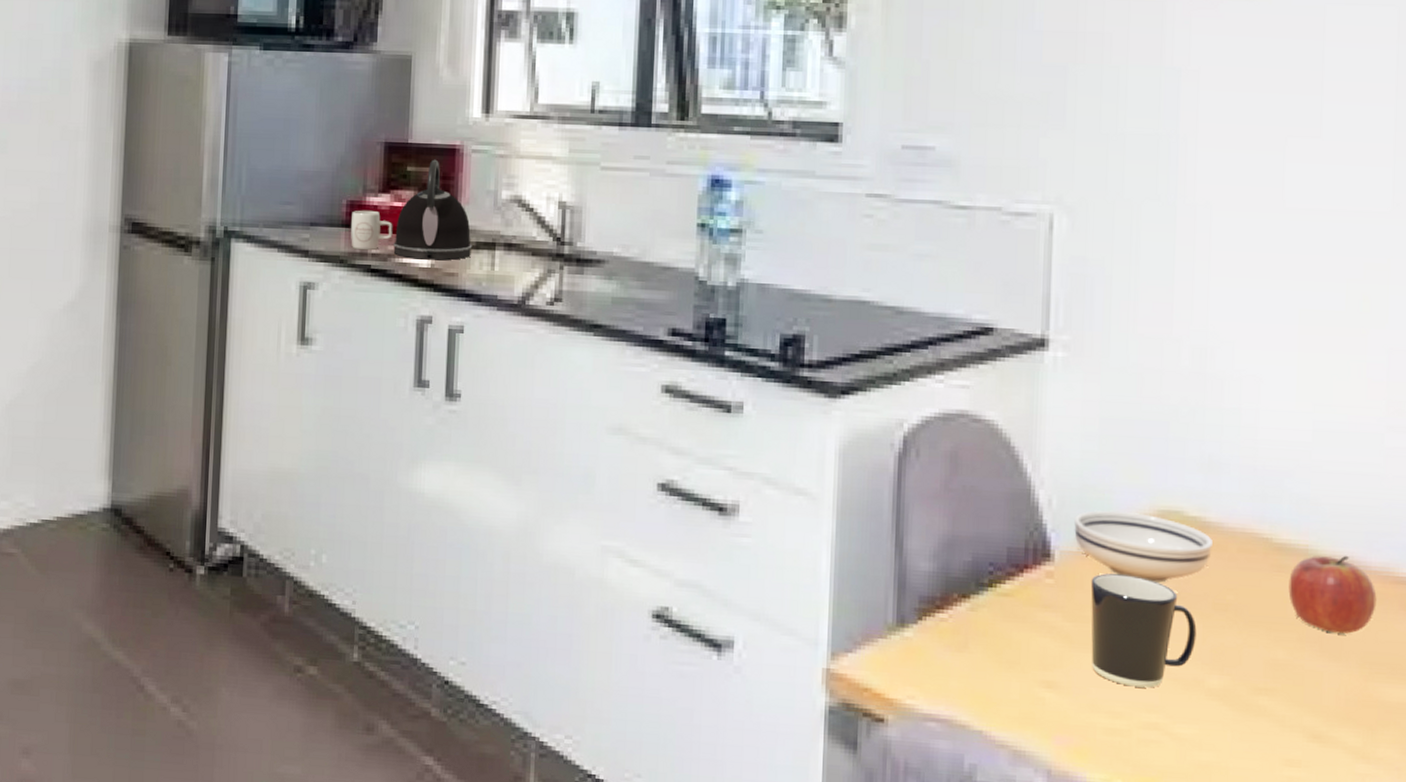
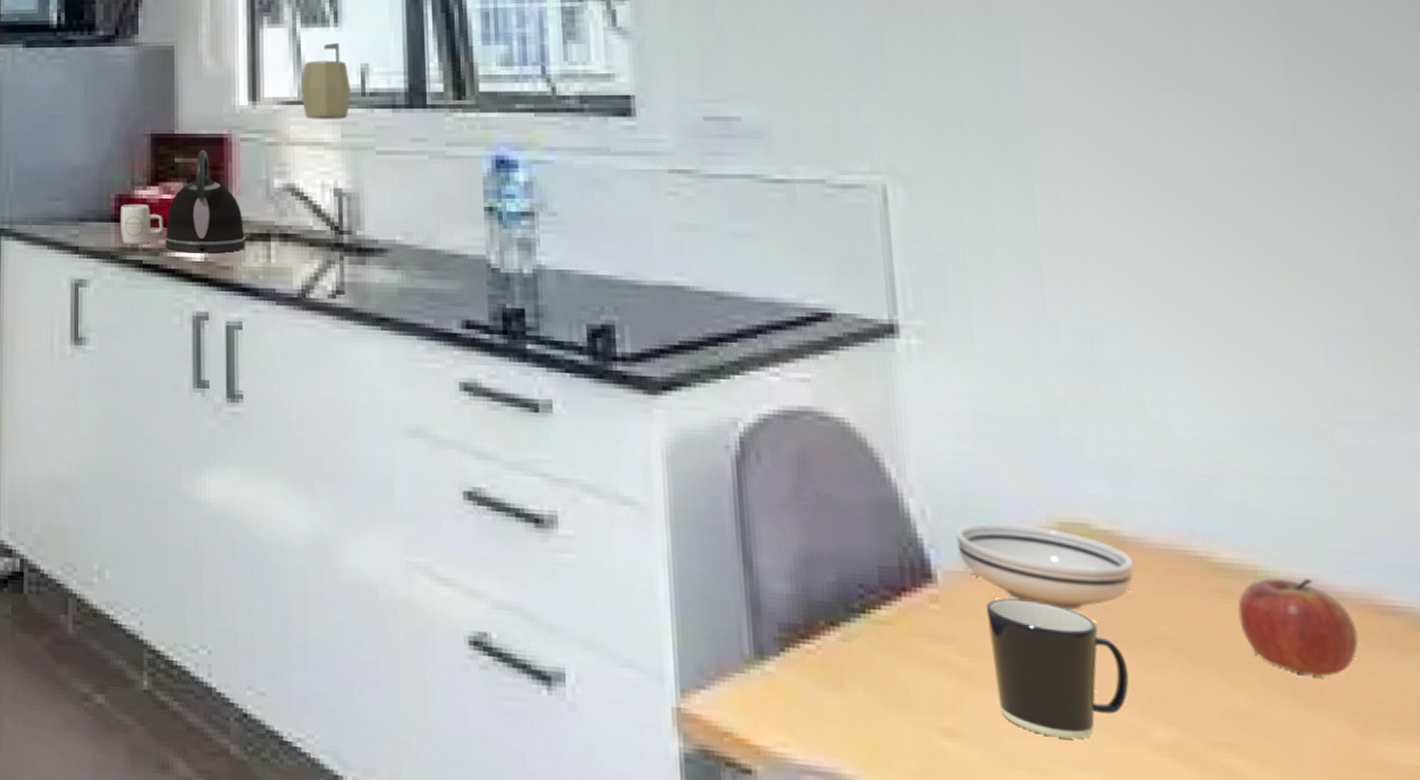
soap dispenser: none [533,60,581,135] -> present [301,43,351,119]

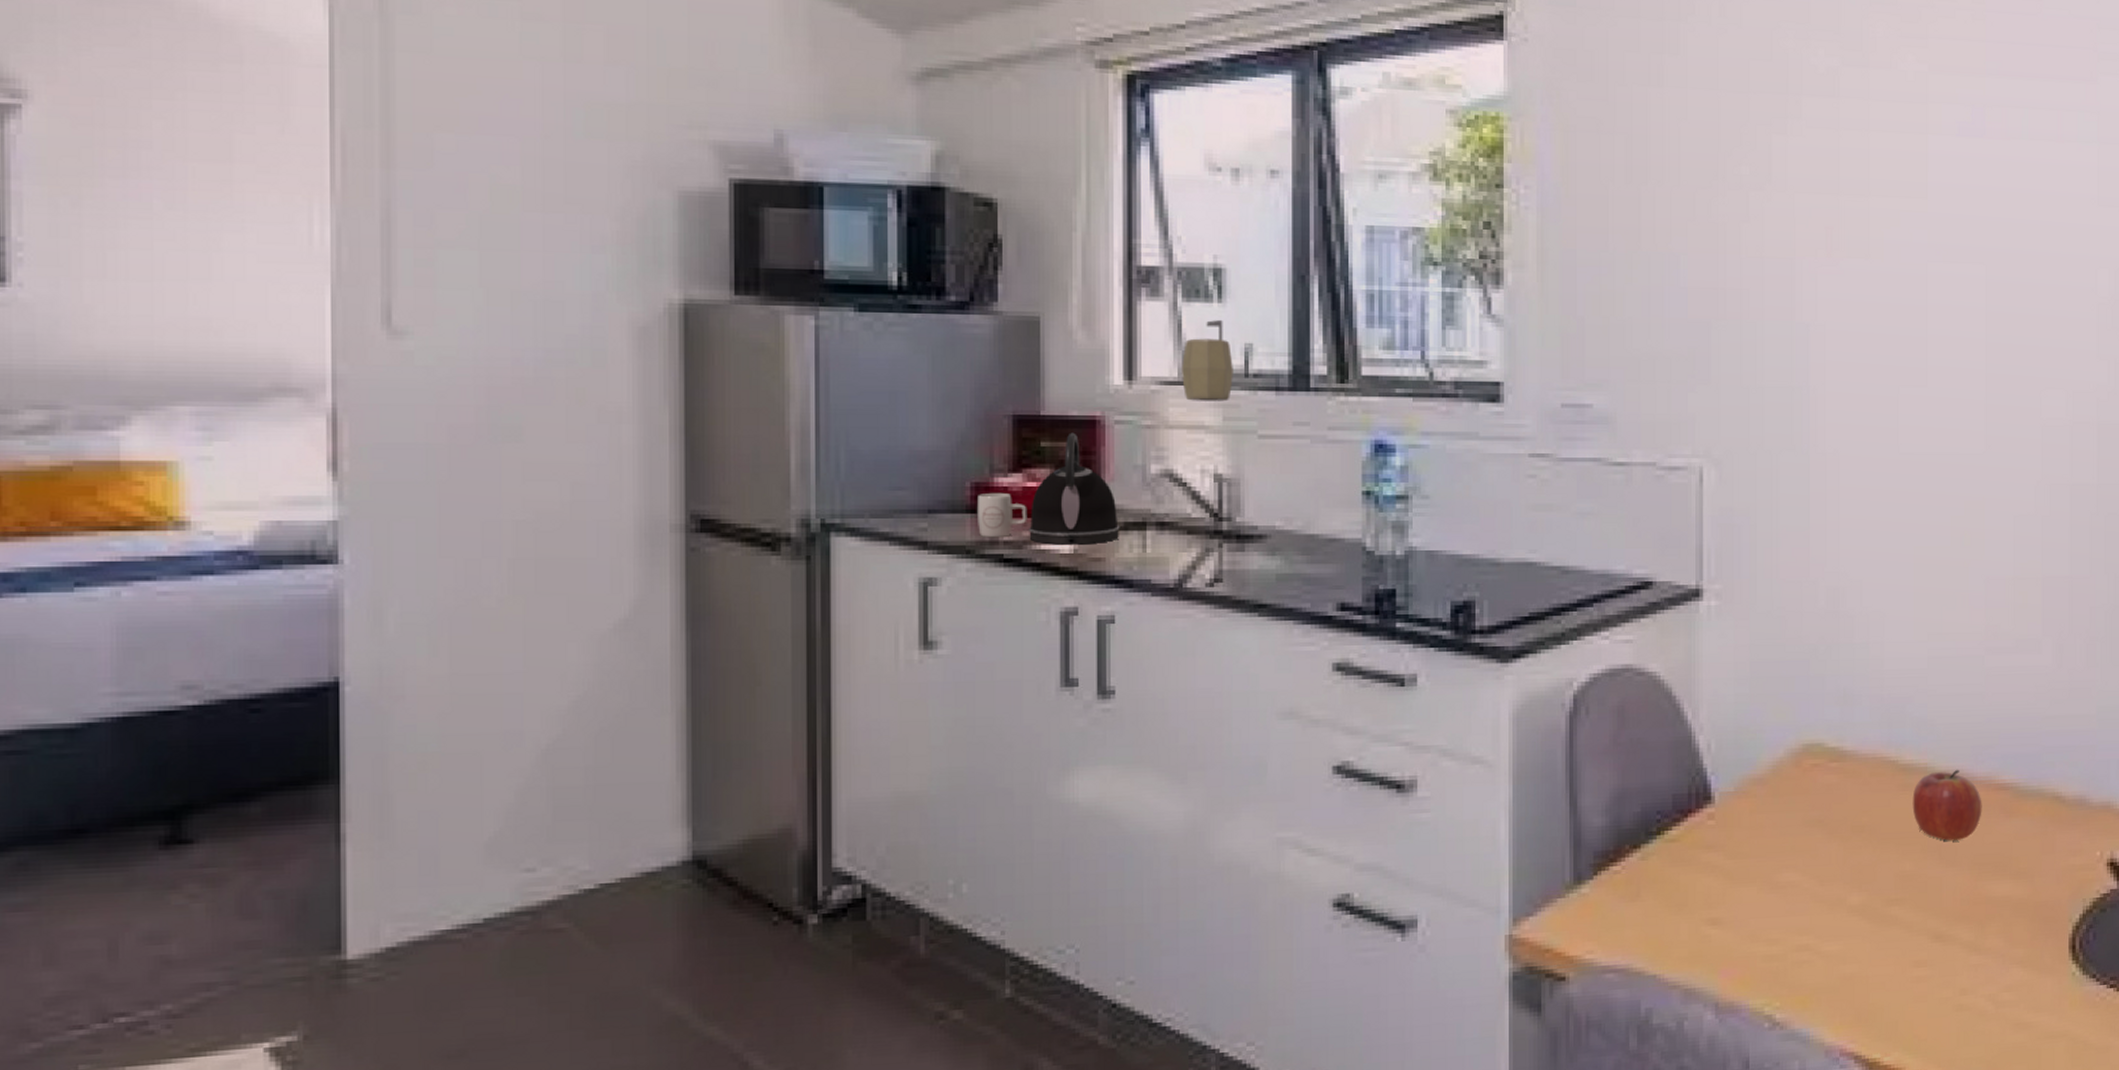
bowl: present [956,522,1134,610] -> none [1731,748,1850,813]
mug: present [985,598,1130,740] -> none [1747,808,1838,914]

